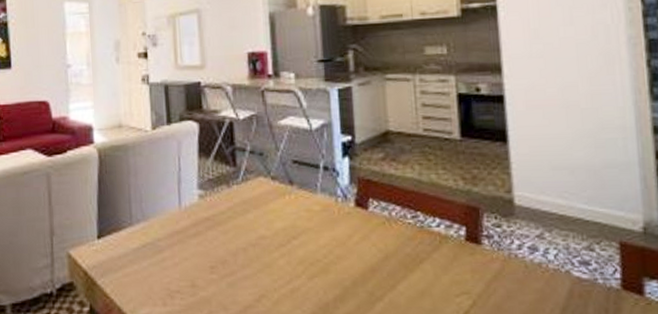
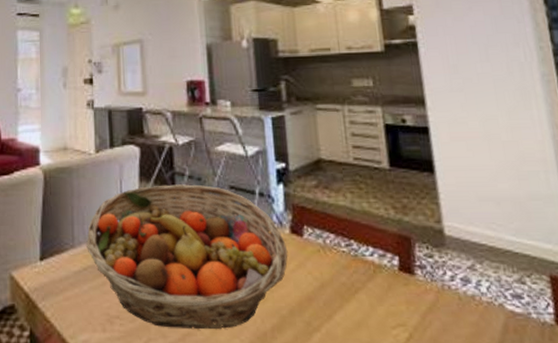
fruit basket: none [145,159,352,301] -> present [86,184,288,329]

